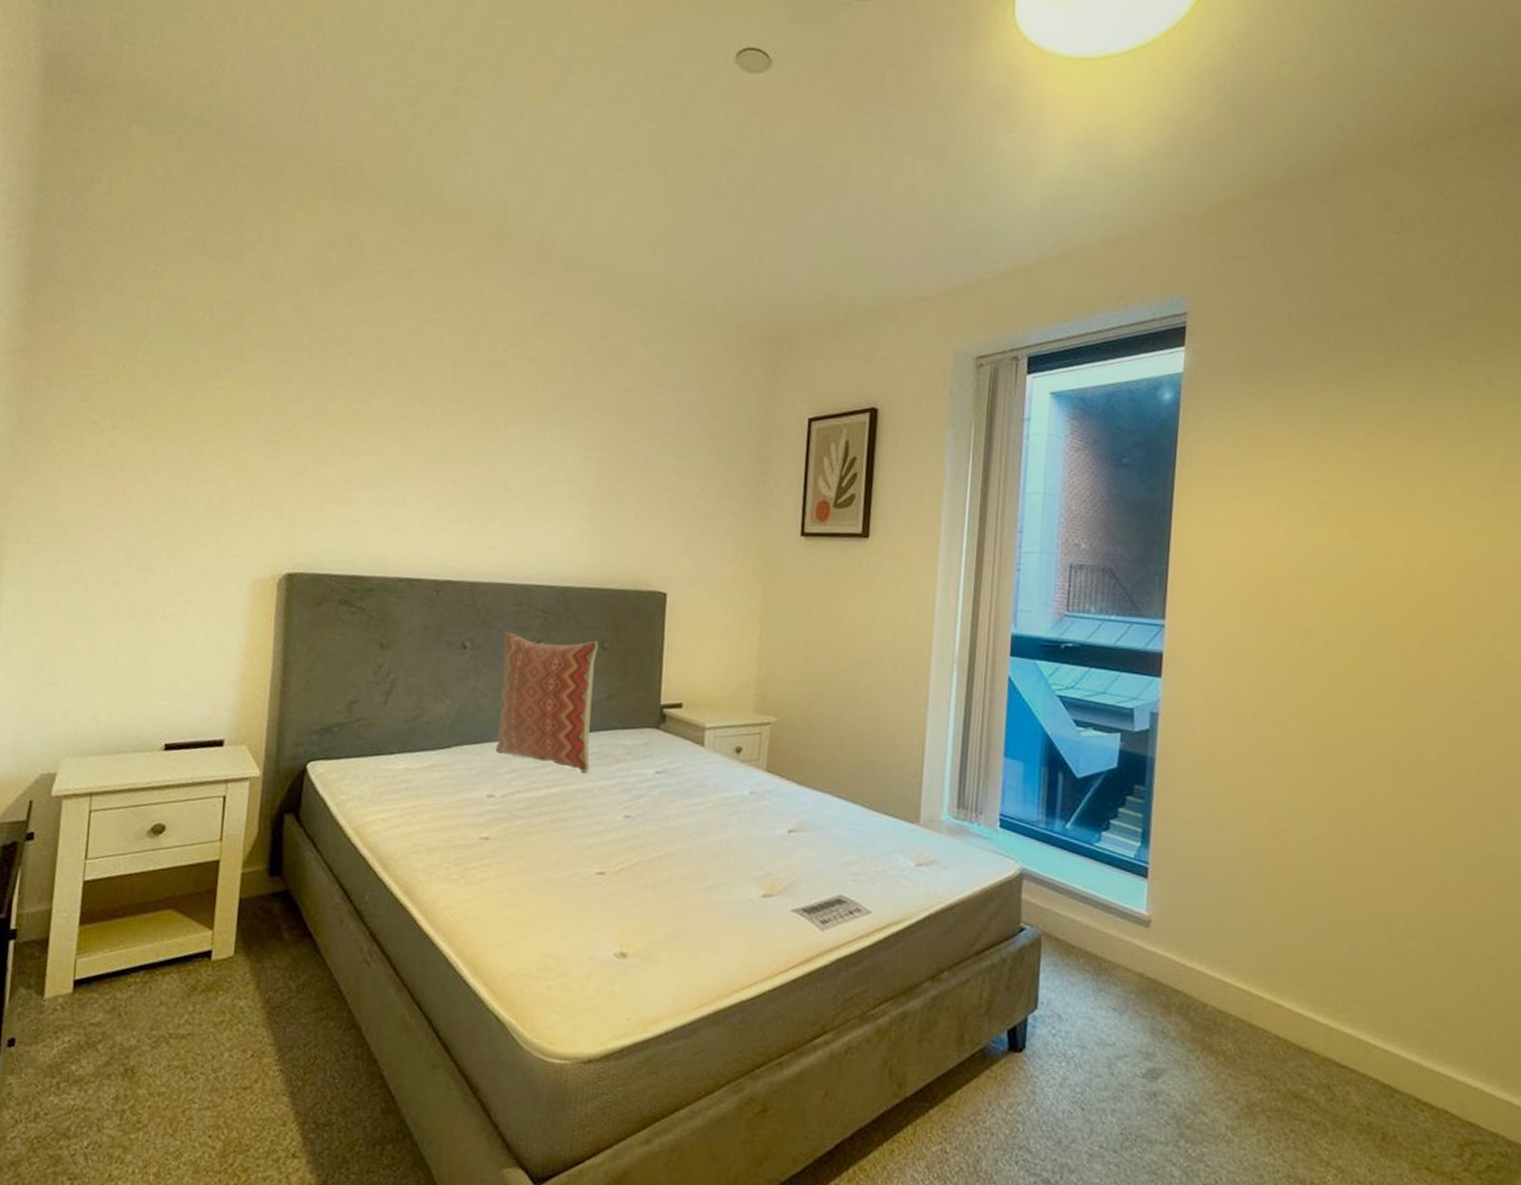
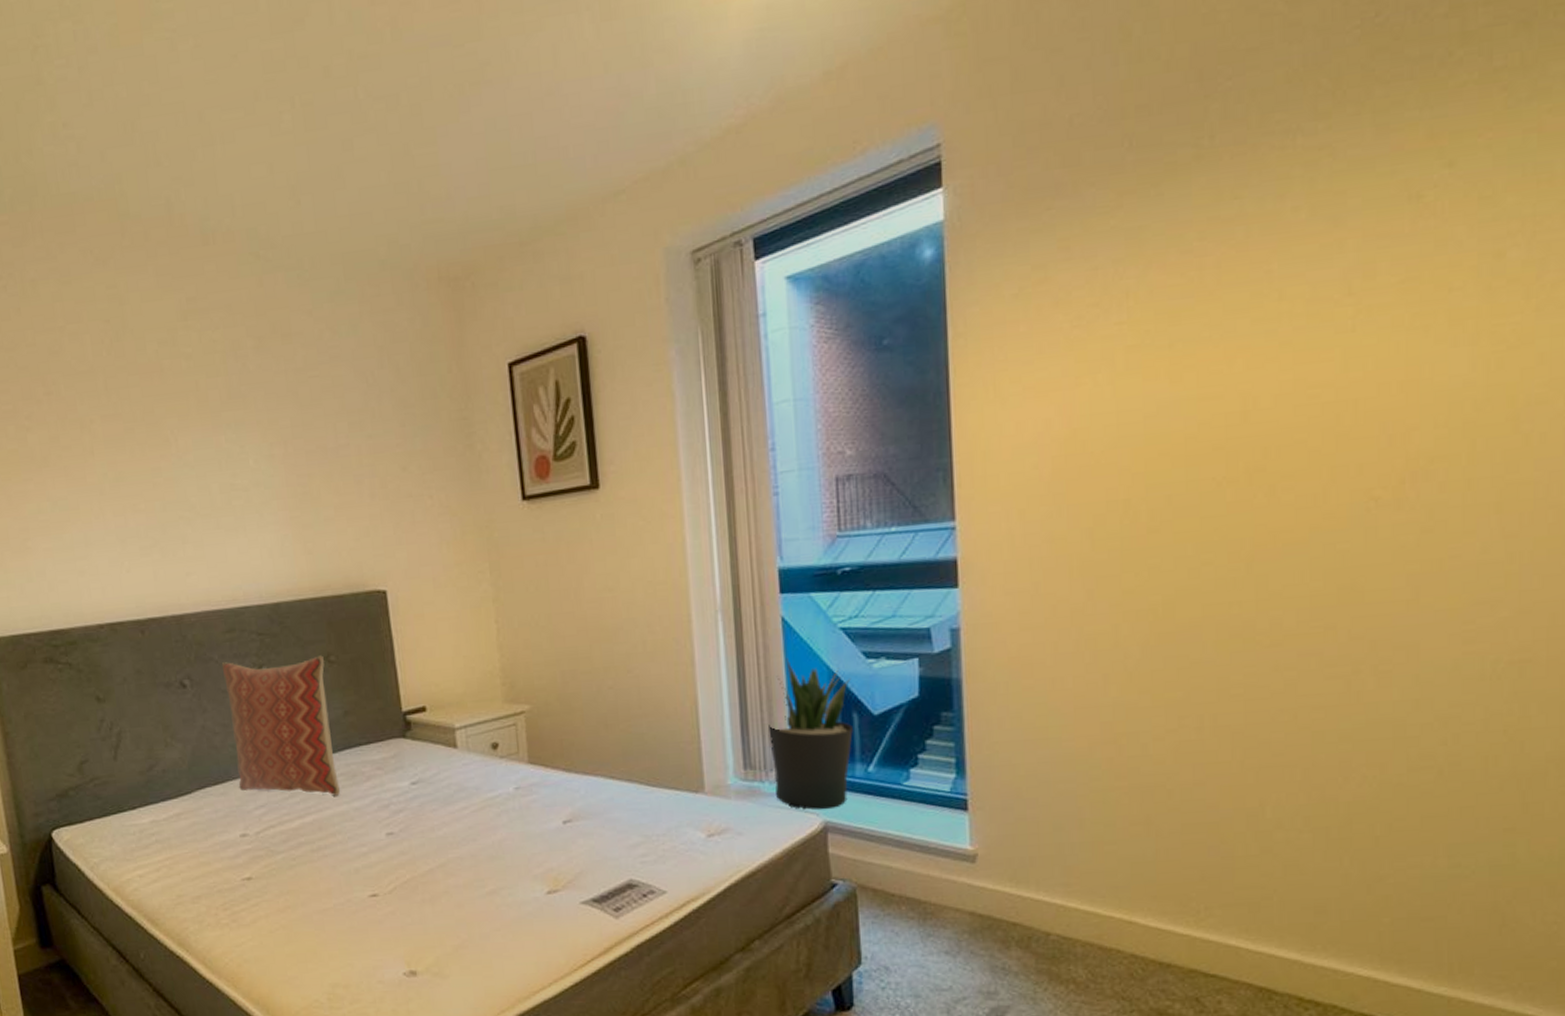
planter: none [982,713,1061,857] -> present [768,657,853,809]

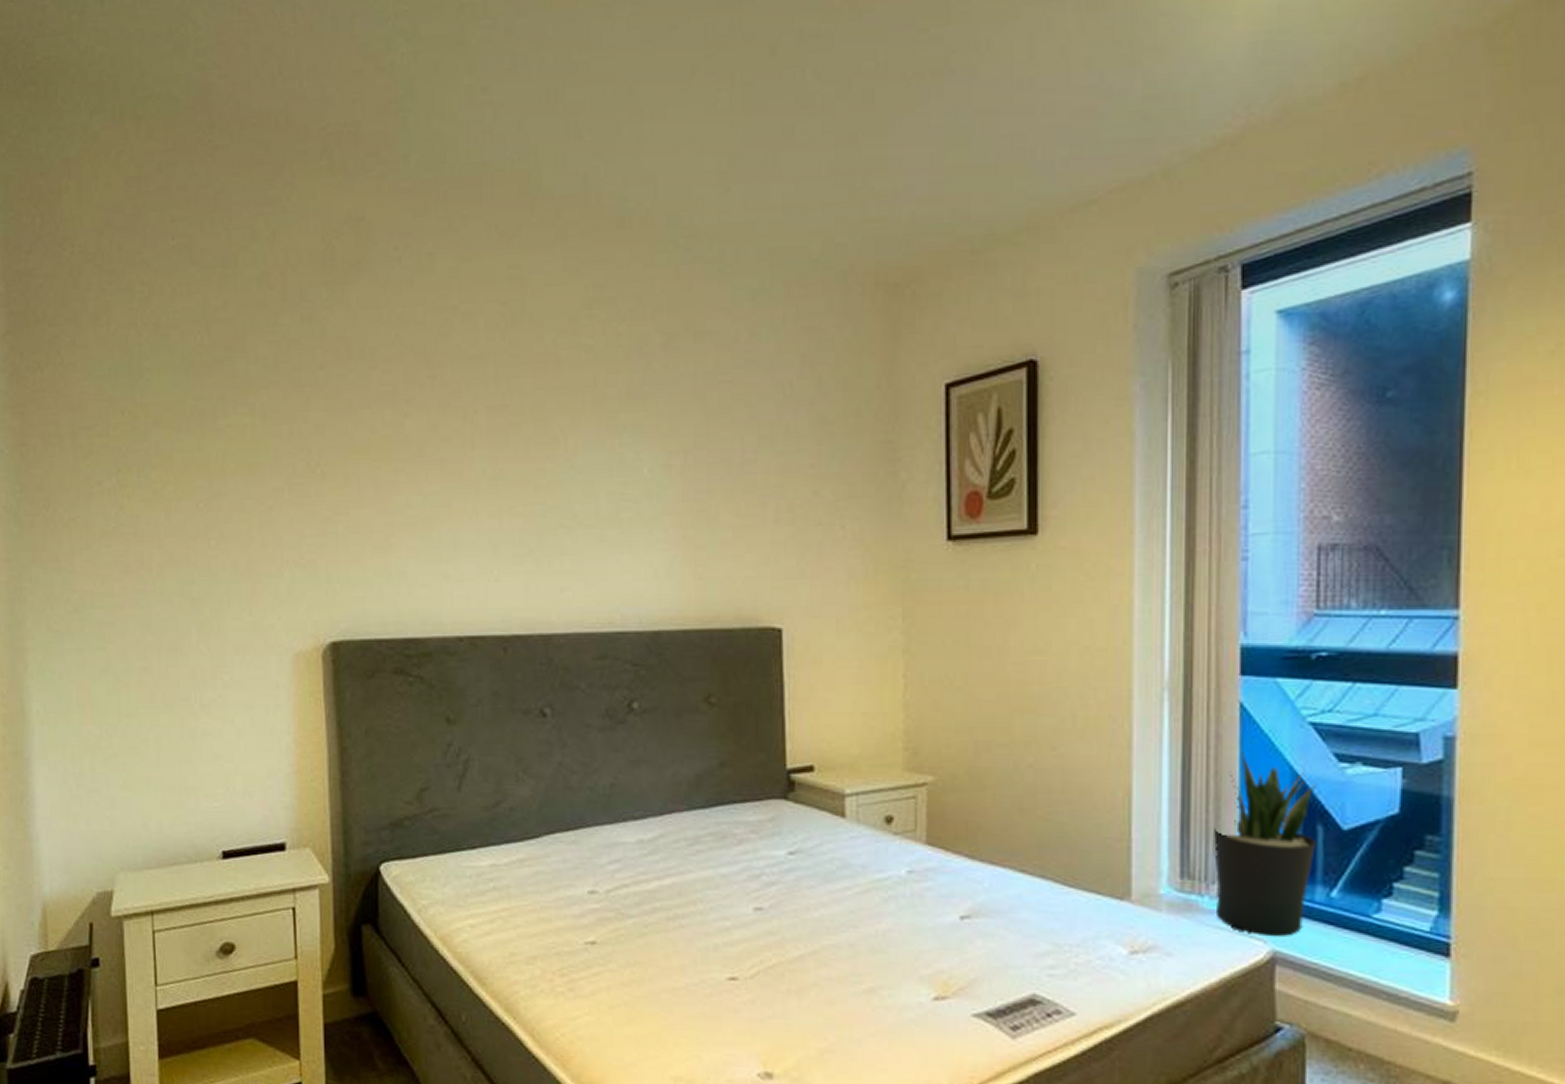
pillow: present [221,655,341,796] -> none [588,693,707,858]

